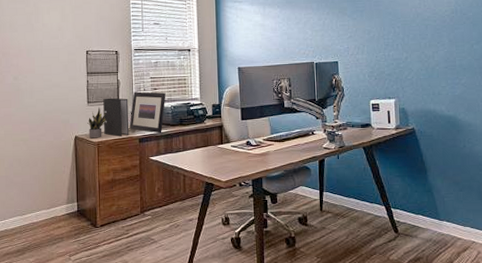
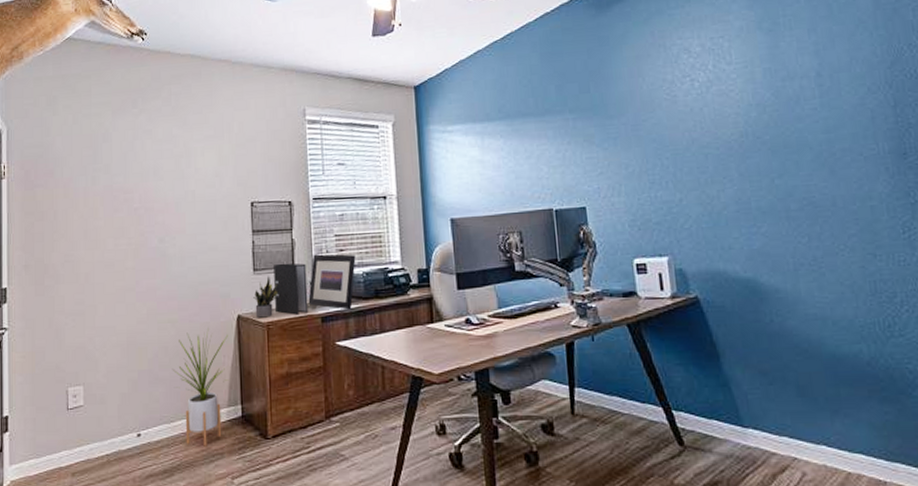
house plant: none [24,145,67,233] -> present [172,327,228,447]

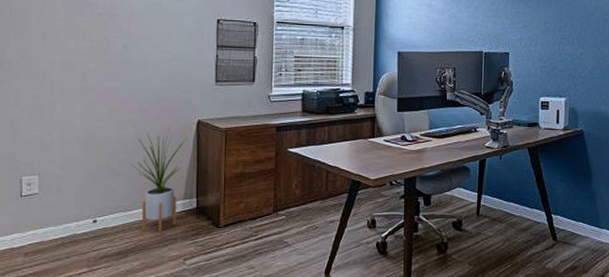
potted plant: present [253,275,279,318] -> none [214,87,239,124]
binder: present [274,263,309,315] -> none [234,77,266,124]
picture frame: present [308,254,356,310] -> none [265,72,312,122]

